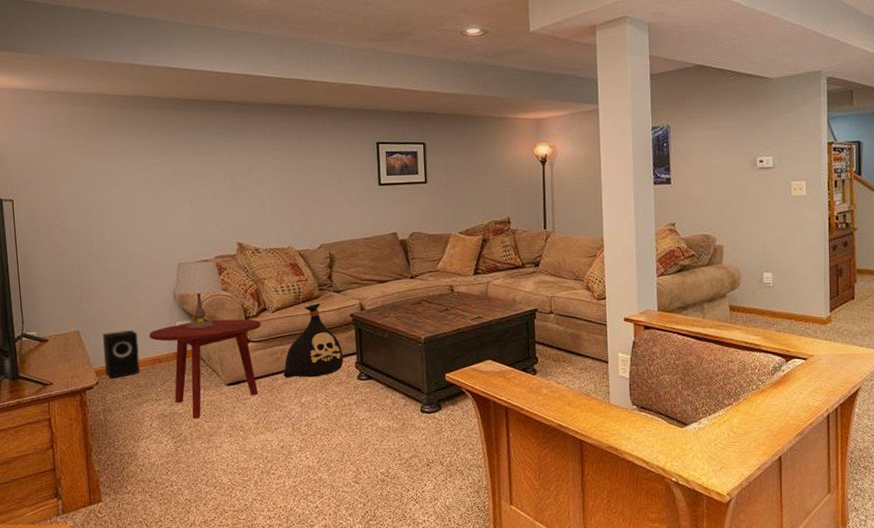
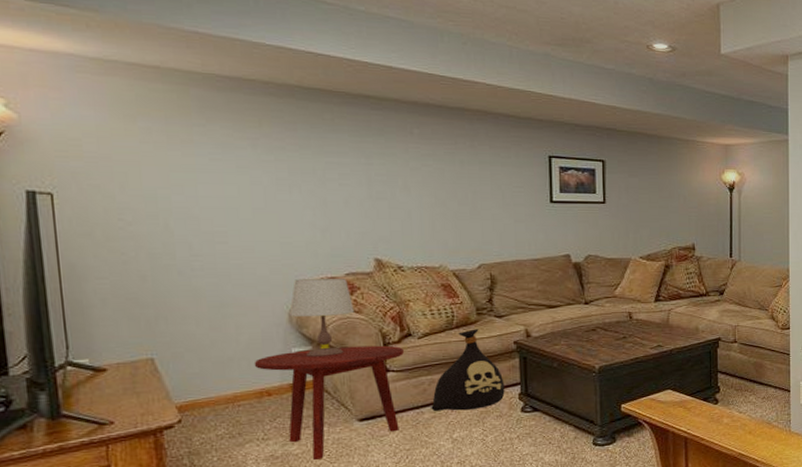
speaker: present [102,330,140,379] -> none [188,358,241,415]

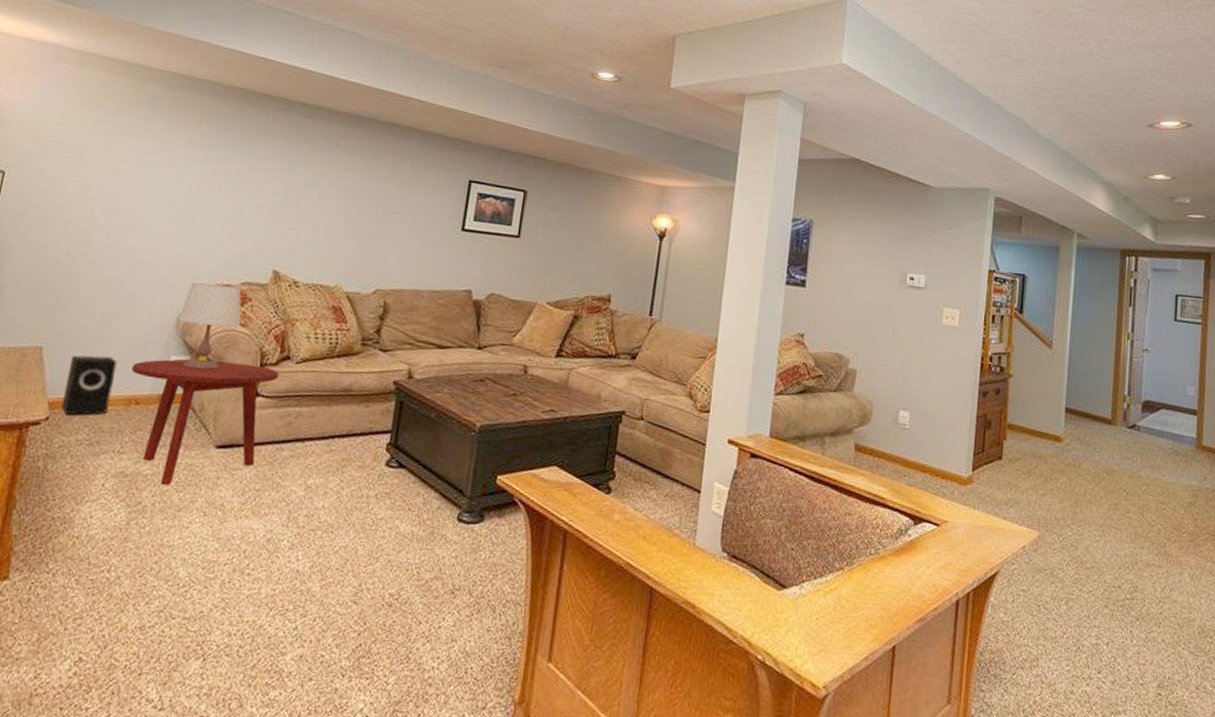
speaker: none [188,358,241,415] -> present [61,355,117,416]
bag: present [431,329,505,411] -> none [291,360,375,455]

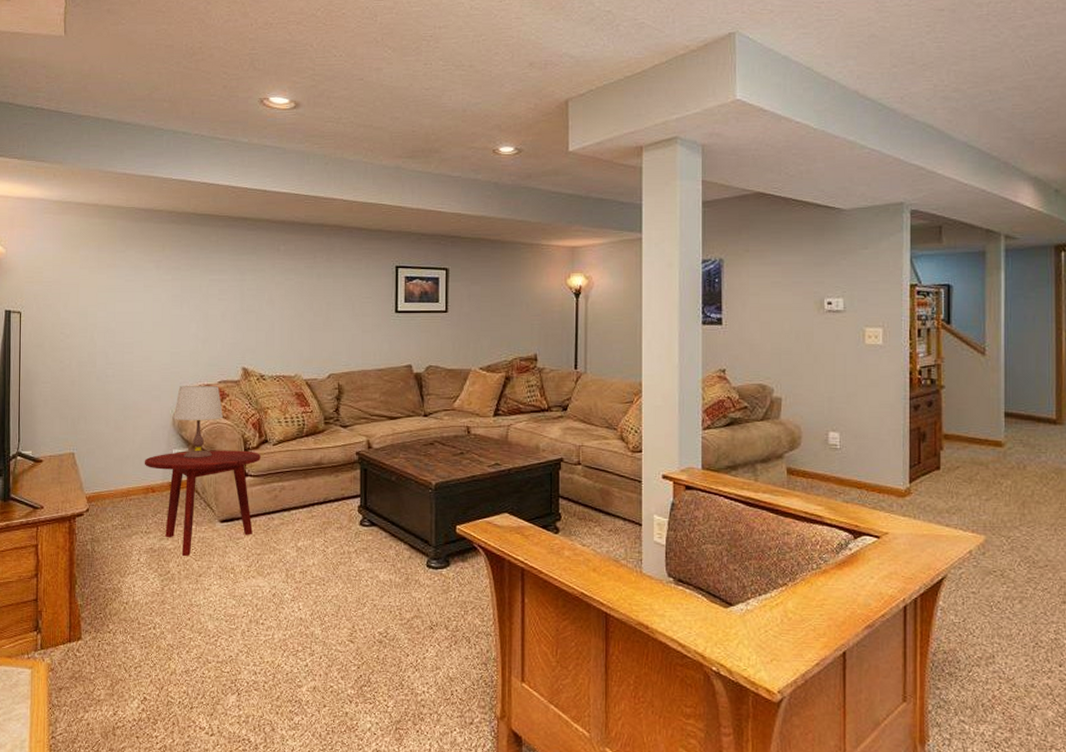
speaker: present [61,355,117,416] -> none [96,455,132,506]

